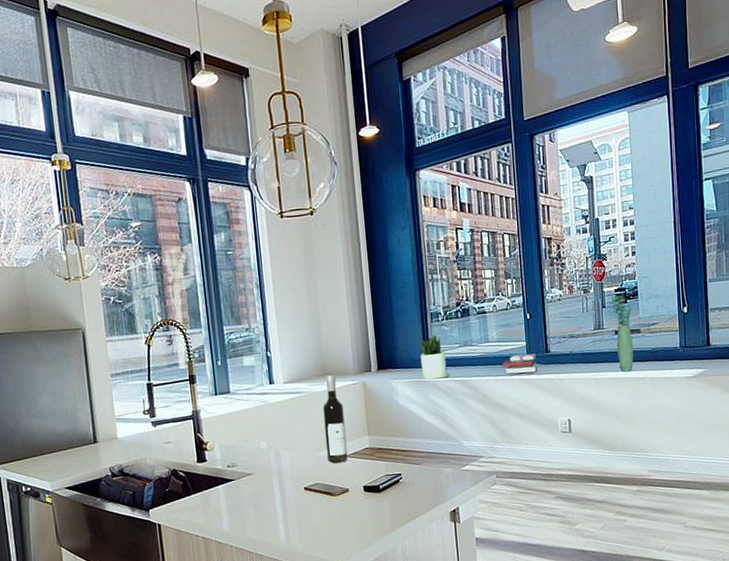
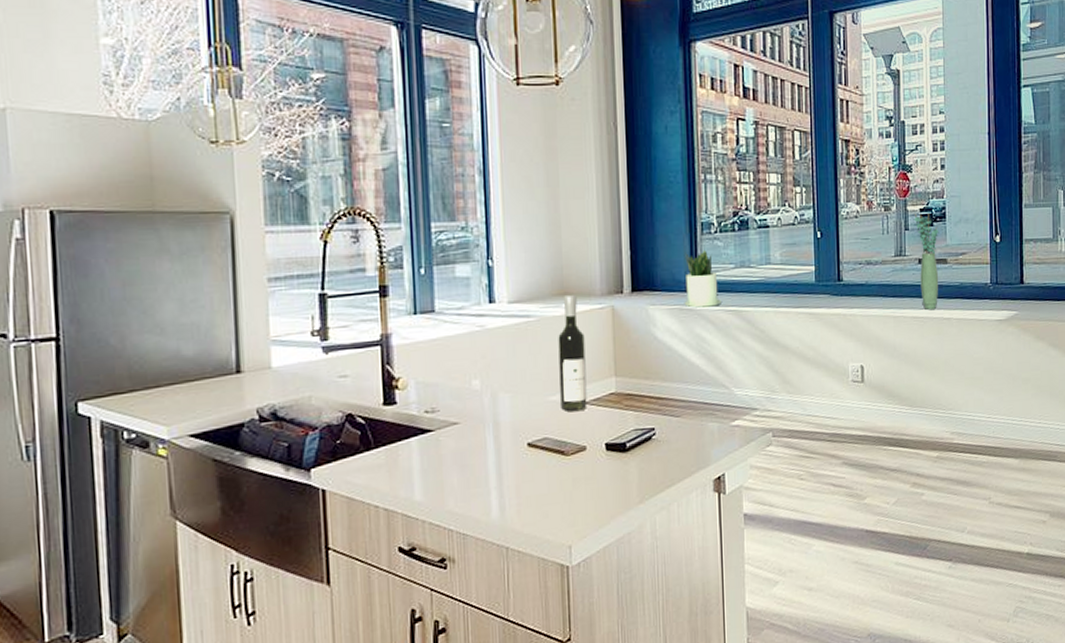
books: present [502,353,538,375] -> none [785,281,827,307]

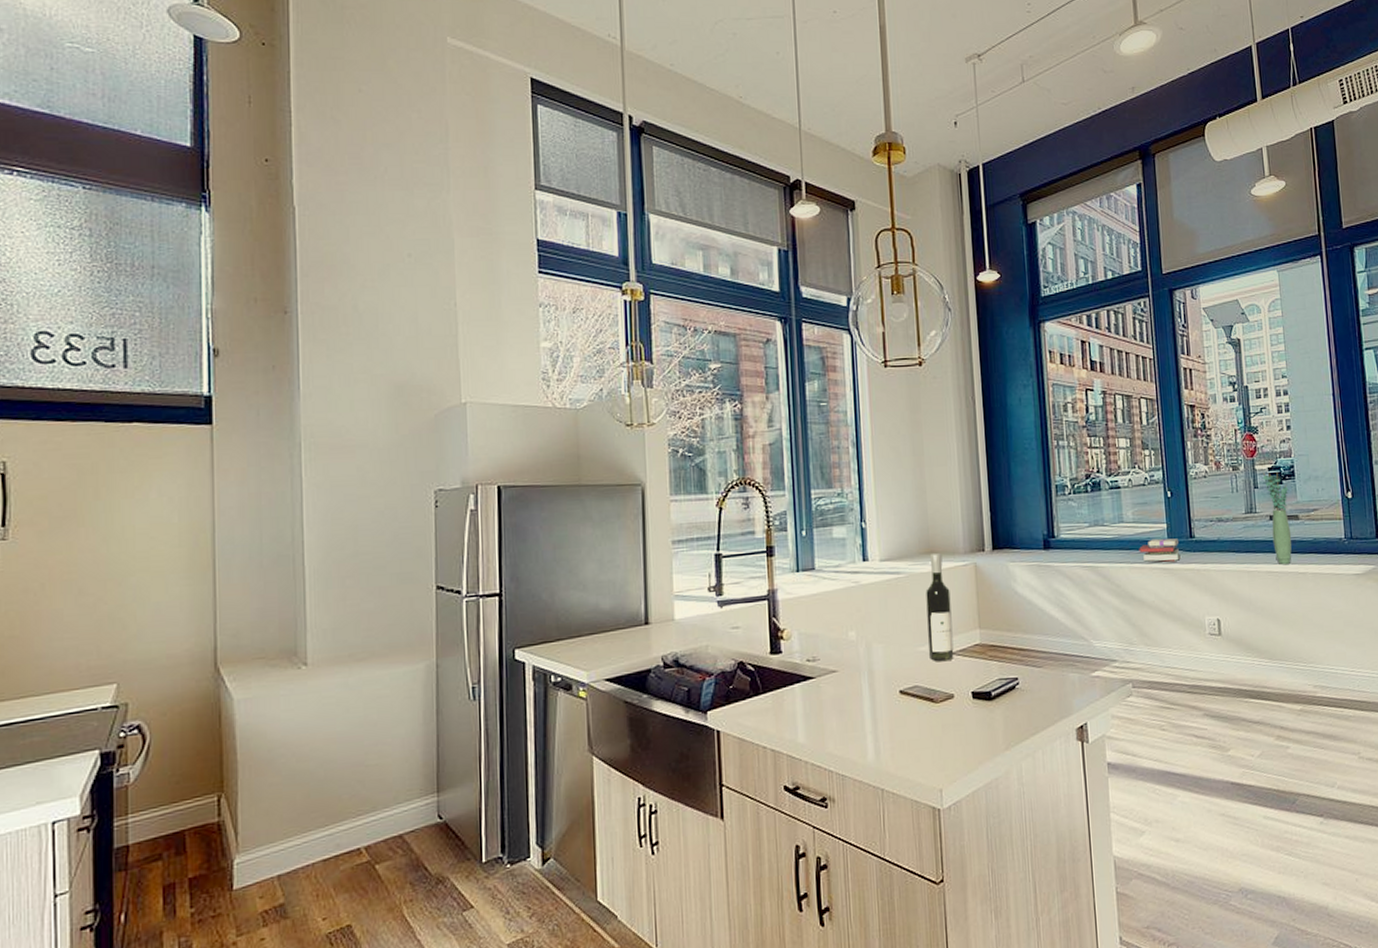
planter: present [684,251,721,308] -> none [1040,511,1077,564]
books: none [785,281,827,307] -> present [1139,538,1181,563]

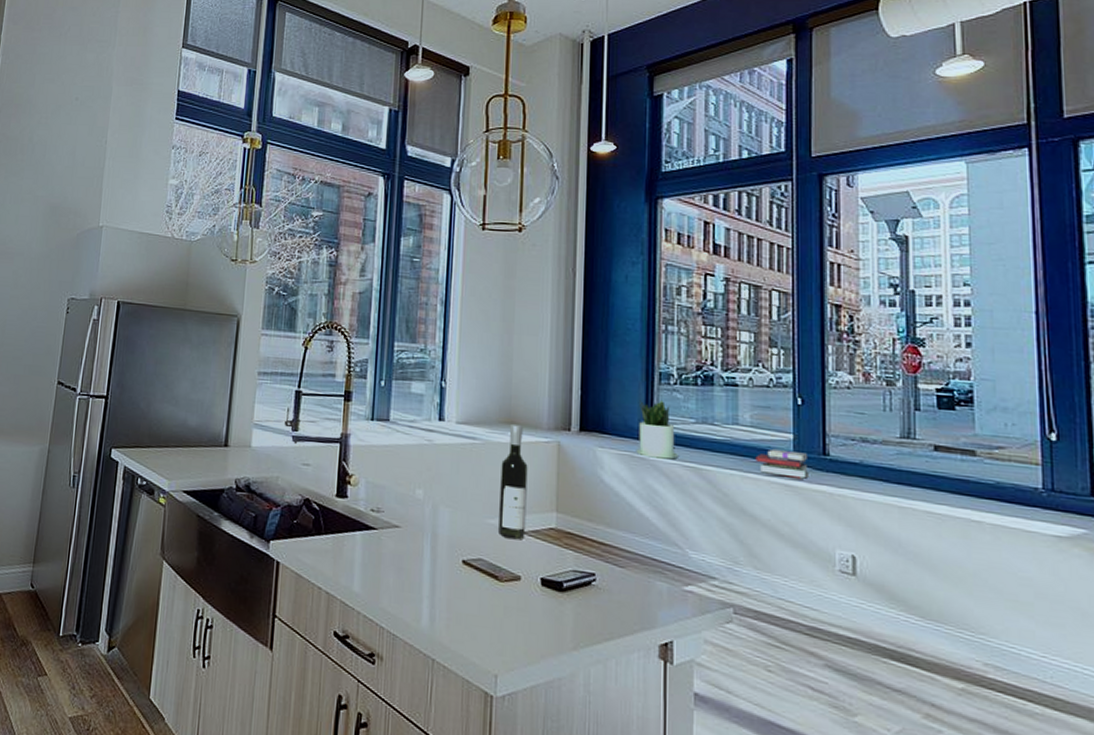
planter: none [1040,511,1077,564] -> present [635,401,678,460]
vase: present [1262,472,1292,564] -> none [927,392,964,507]

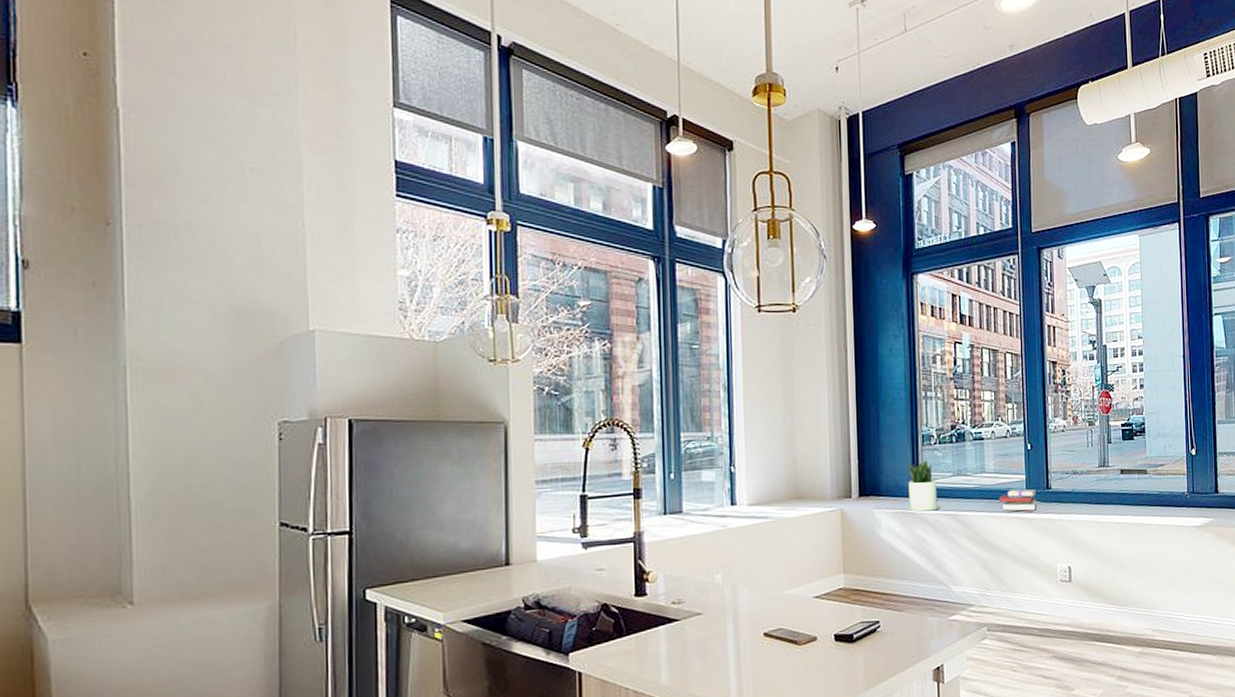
bottle: present [497,423,528,540] -> none [792,498,818,606]

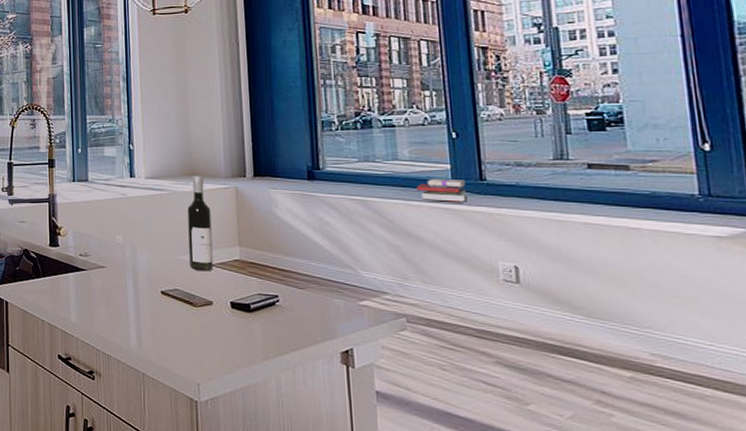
bottle: none [792,498,818,606] -> present [187,175,214,272]
planter: present [906,460,940,512] -> none [304,145,345,195]

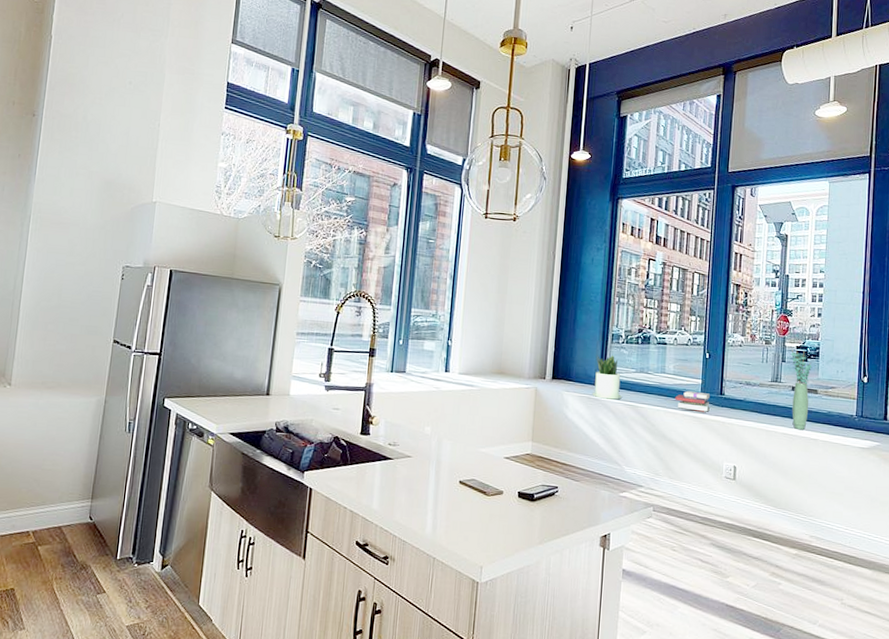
bottle: present [187,175,214,272] -> none [487,374,512,464]
planter: none [304,145,345,195] -> present [592,355,622,400]
vase: none [577,117,620,217] -> present [790,349,812,430]

